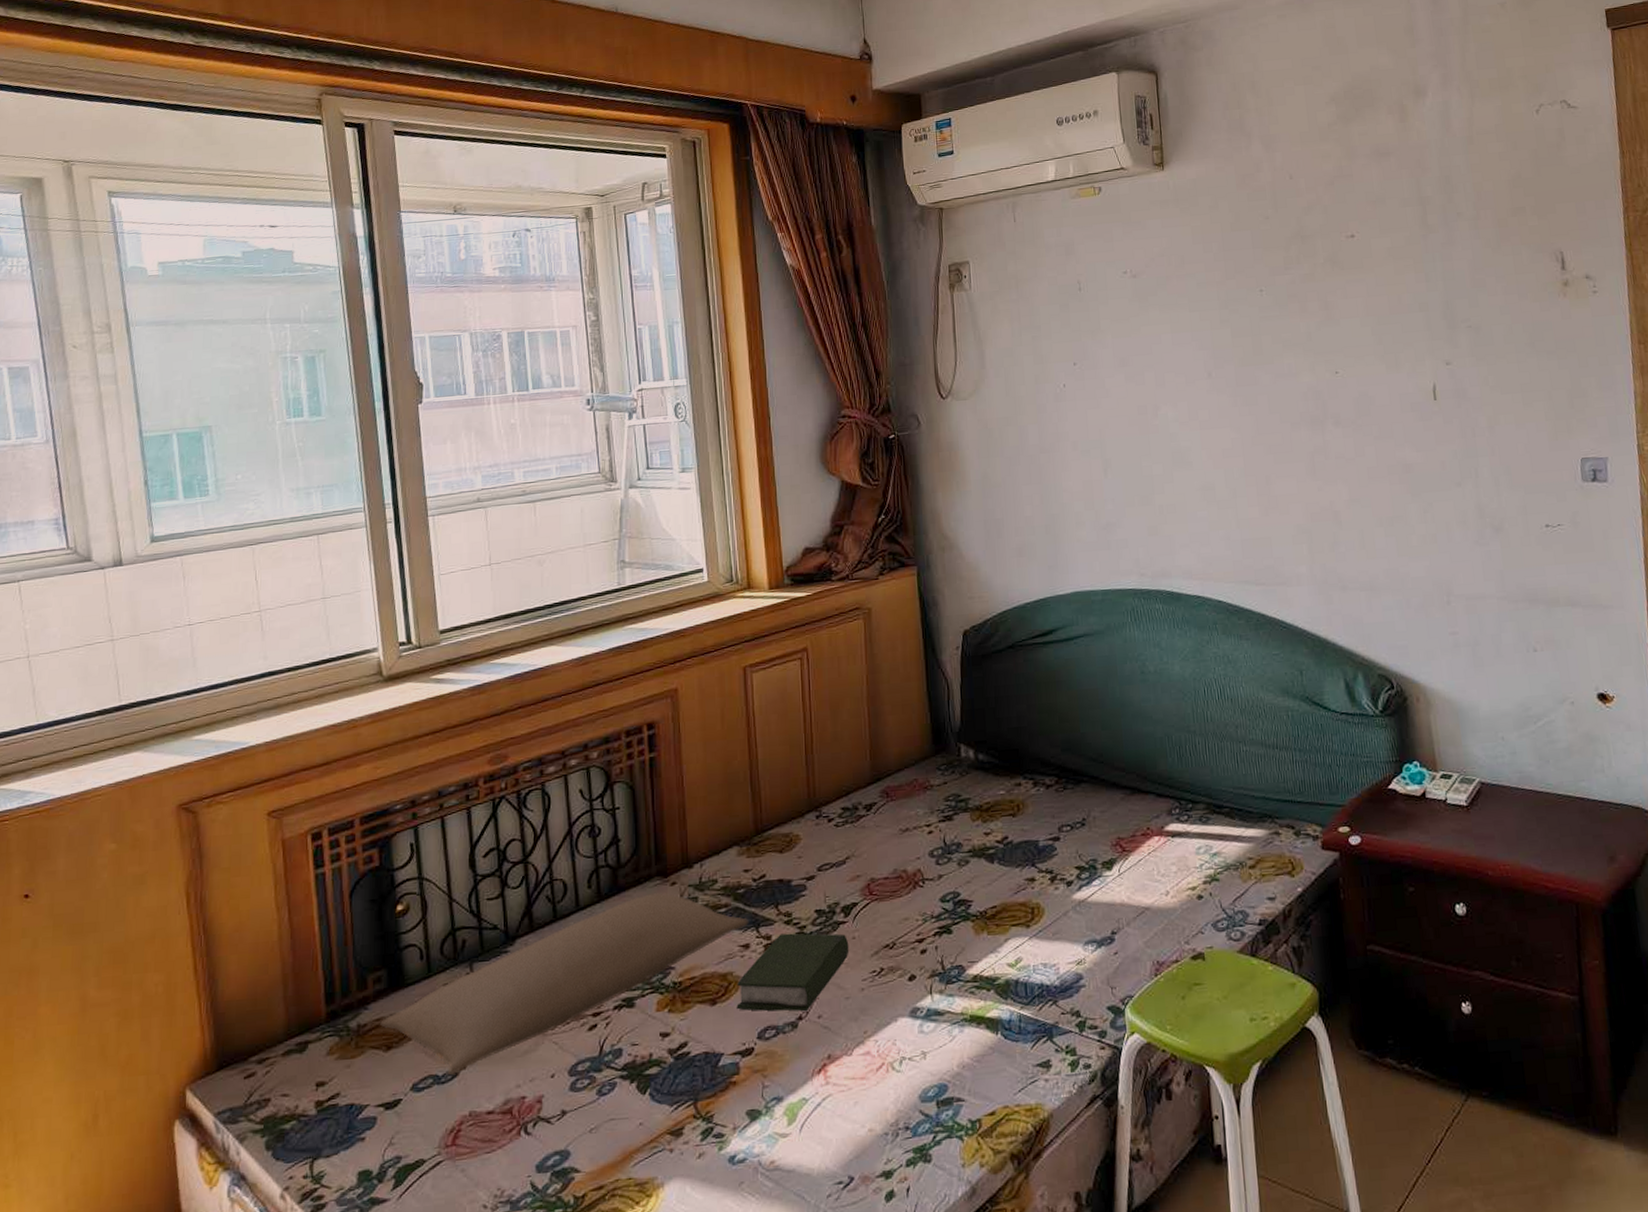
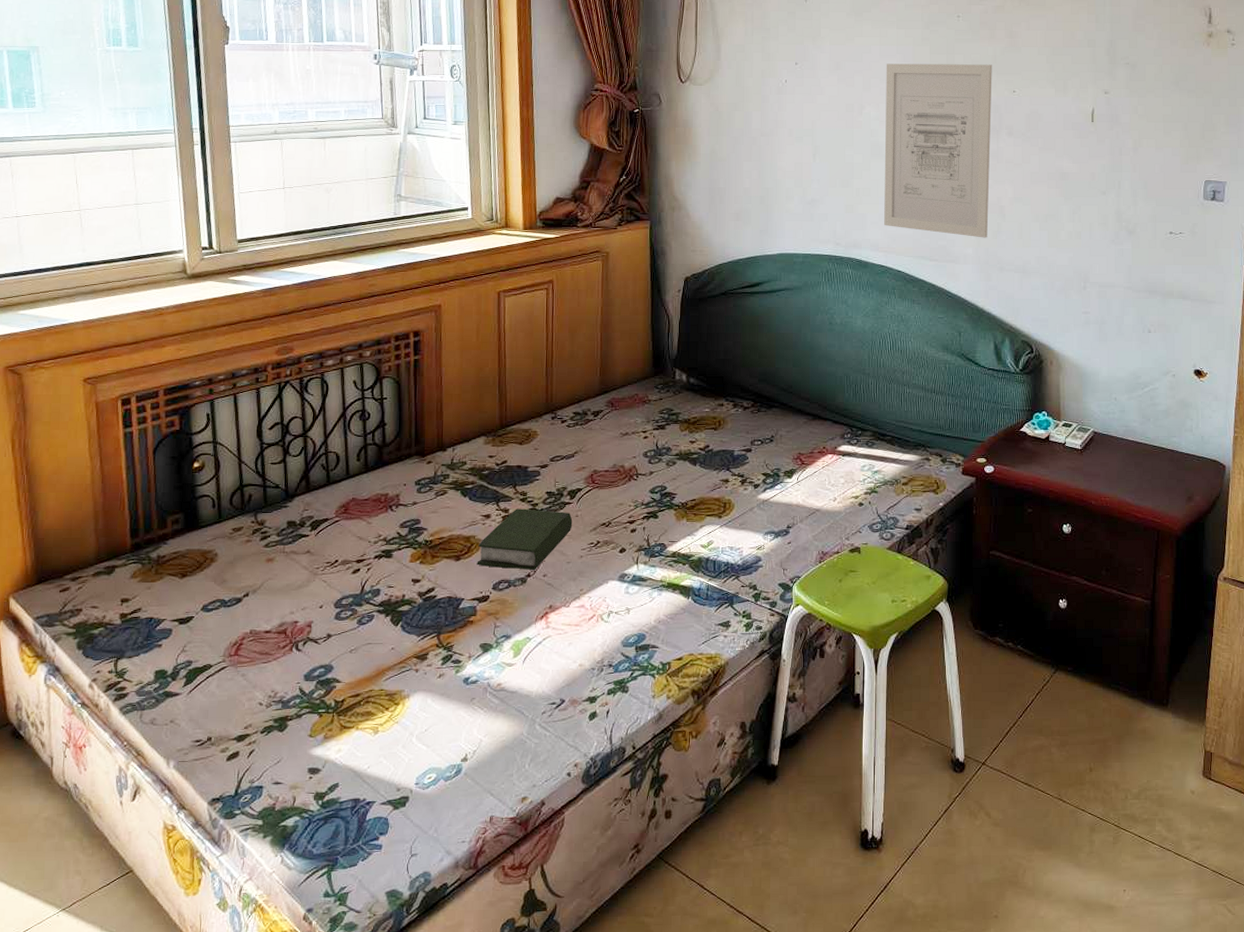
pillow: present [380,892,749,1075] -> none [177,469,491,600]
wall art: none [1180,343,1323,553] -> present [884,63,992,238]

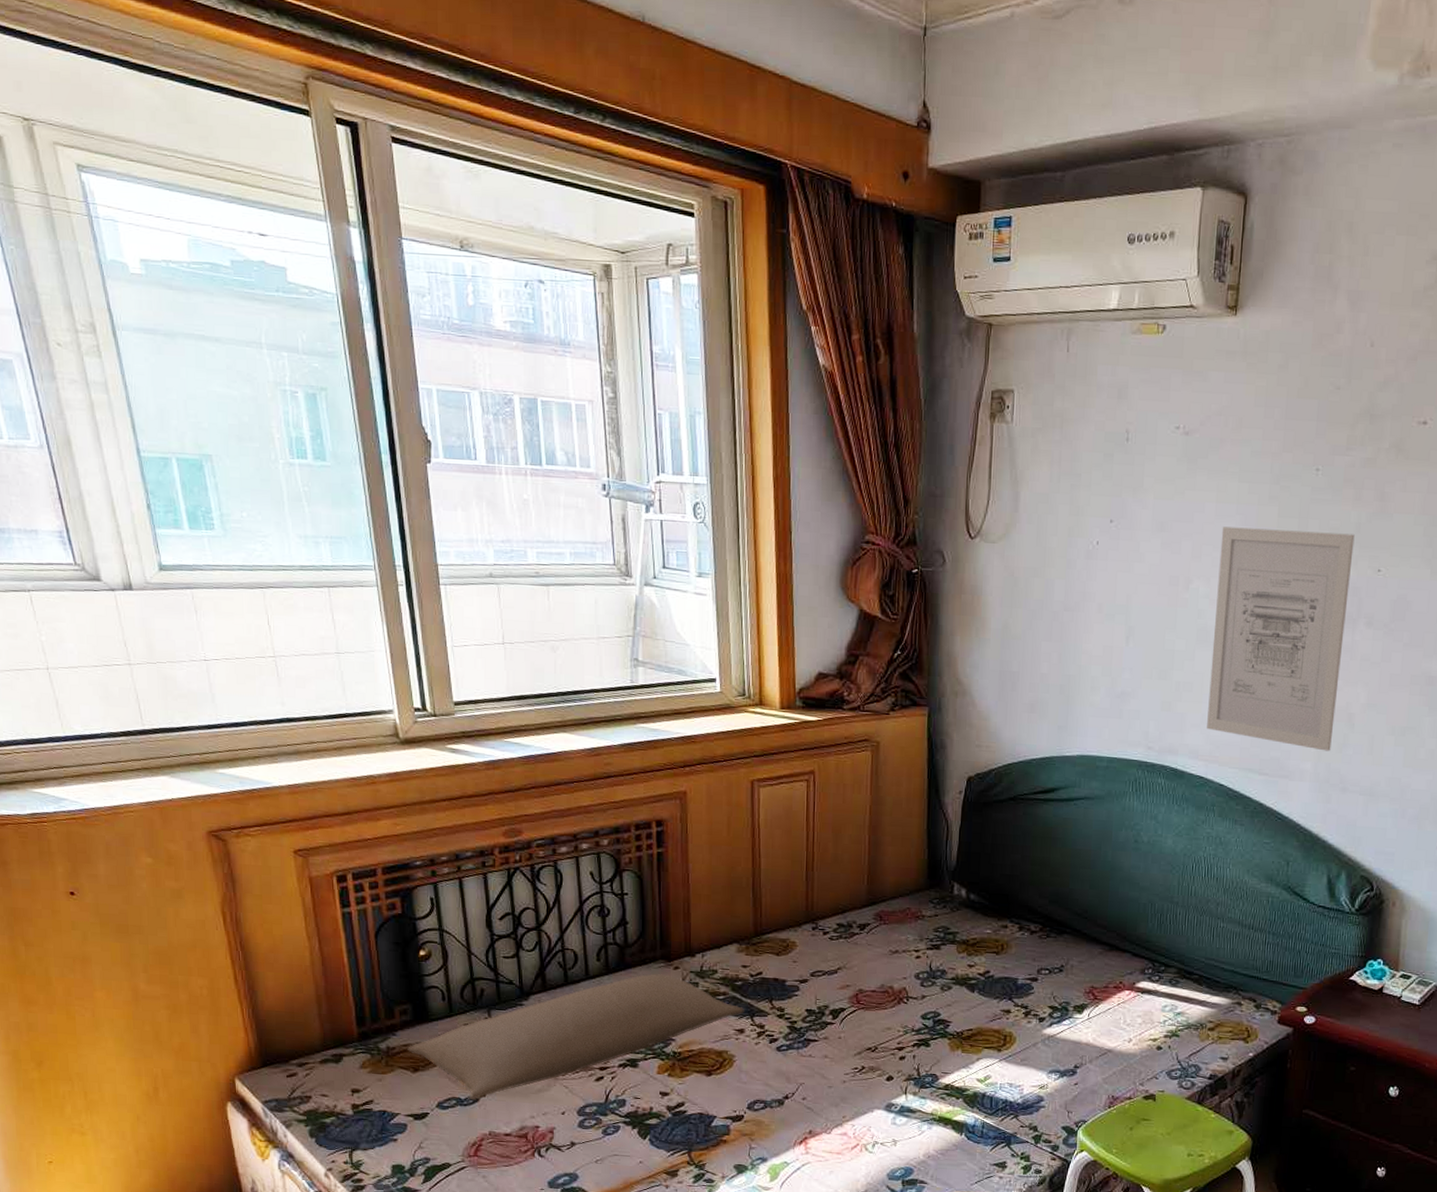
pillow: none [177,469,491,600] -> present [407,974,745,1100]
book: present [477,508,573,571] -> none [730,1025,835,1093]

